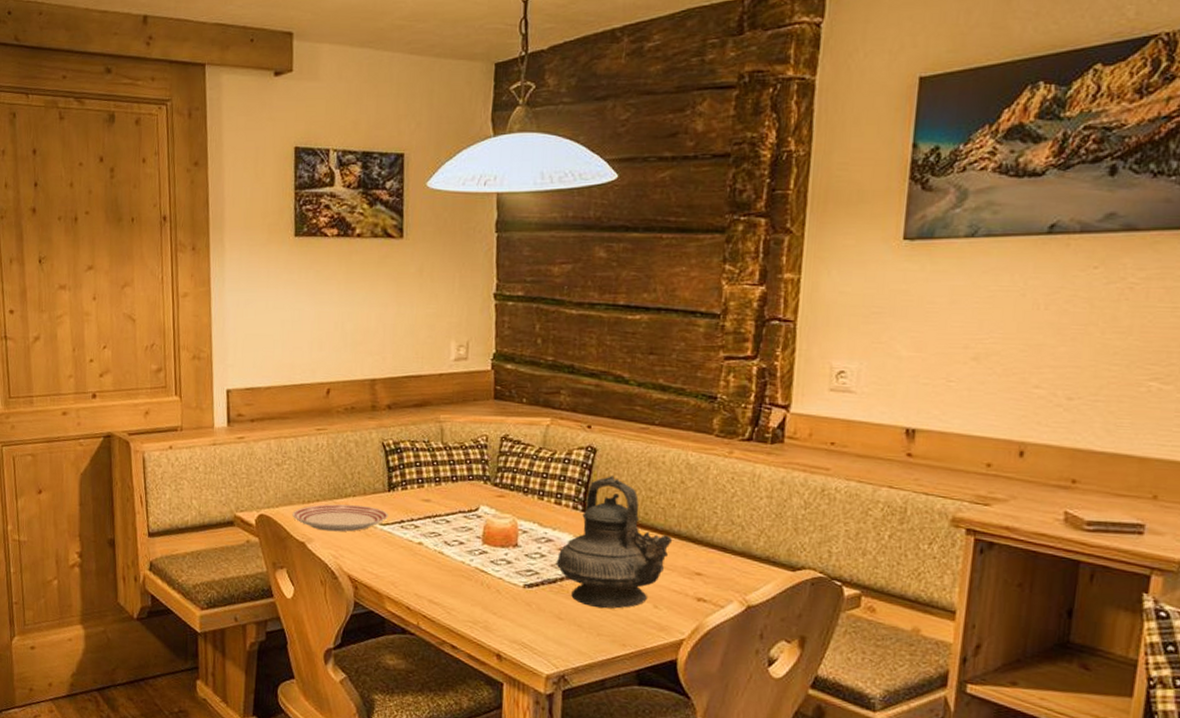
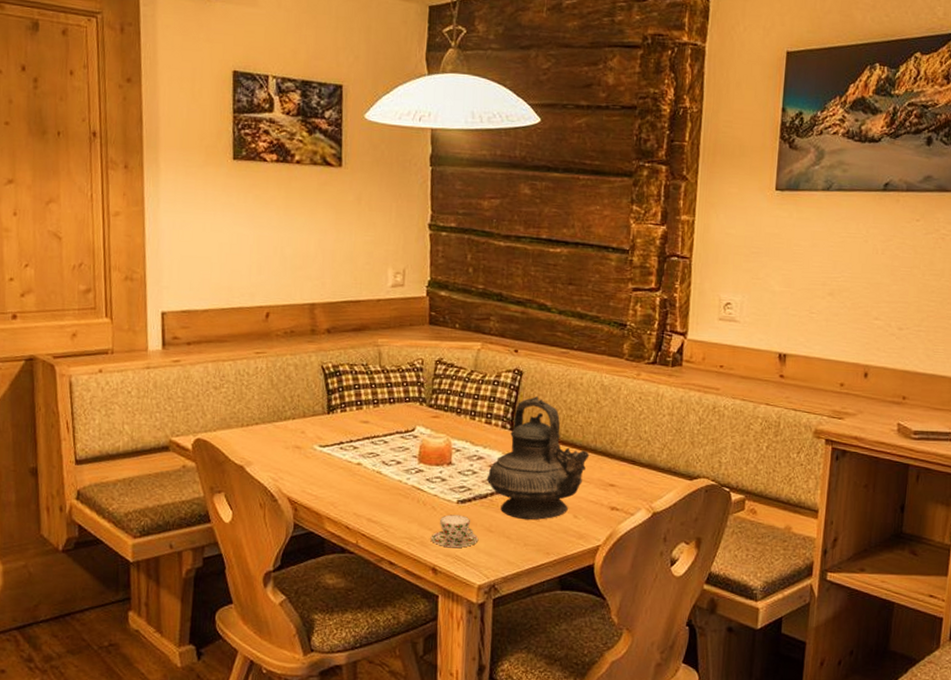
dinner plate: present [292,504,389,532] -> none [230,427,329,455]
teacup: none [495,599,547,635] -> present [430,514,479,549]

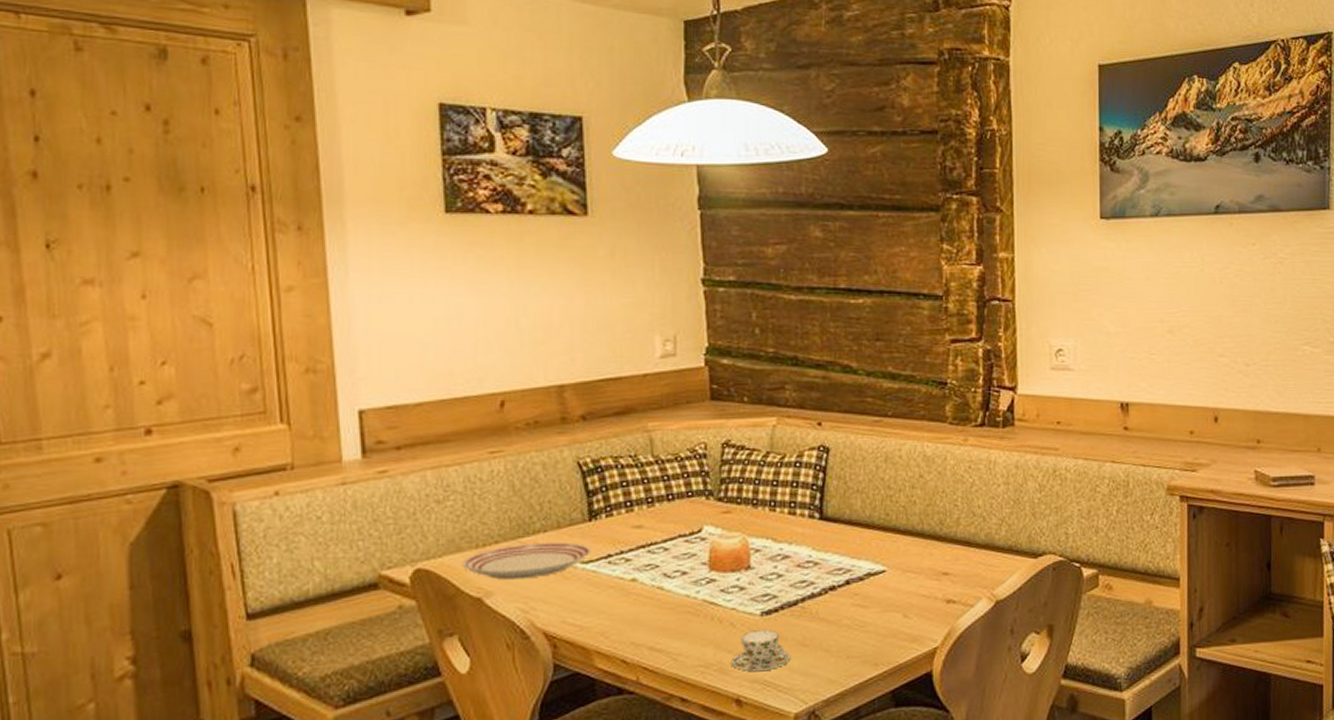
dinner plate: none [230,427,329,455] -> present [462,541,592,580]
teapot: present [486,396,590,520] -> none [795,476,917,627]

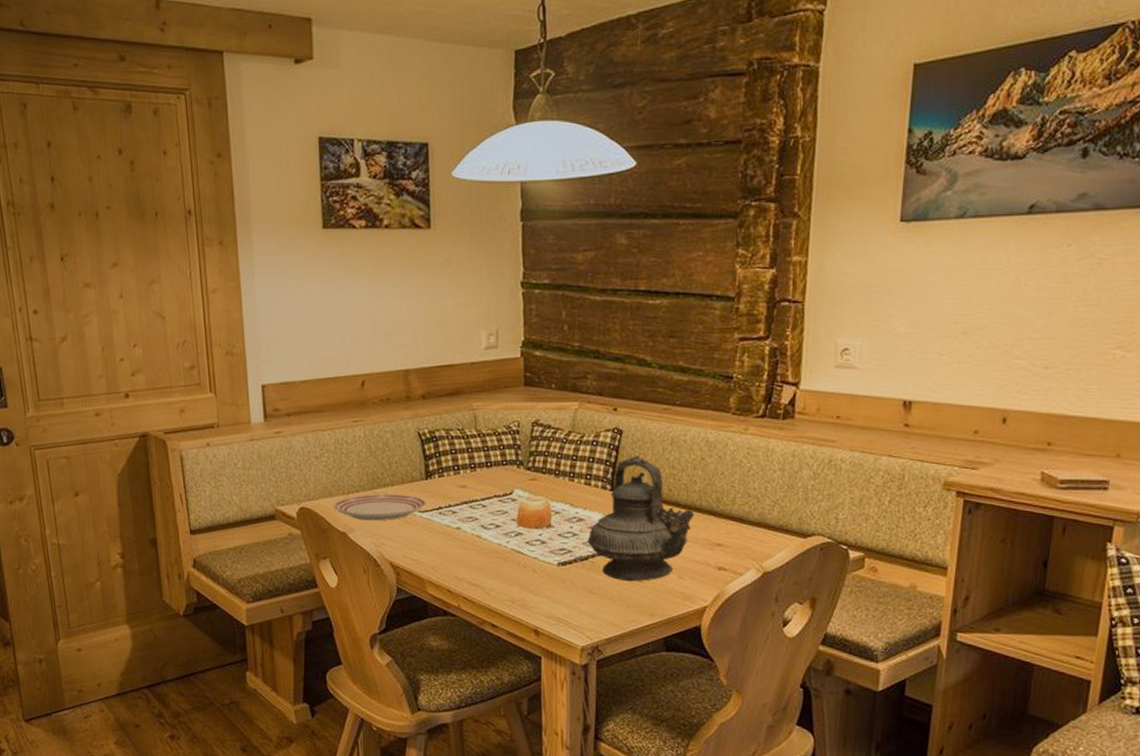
teacup: present [731,630,791,672] -> none [532,577,581,611]
teapot: none [795,476,917,627] -> present [587,456,695,582]

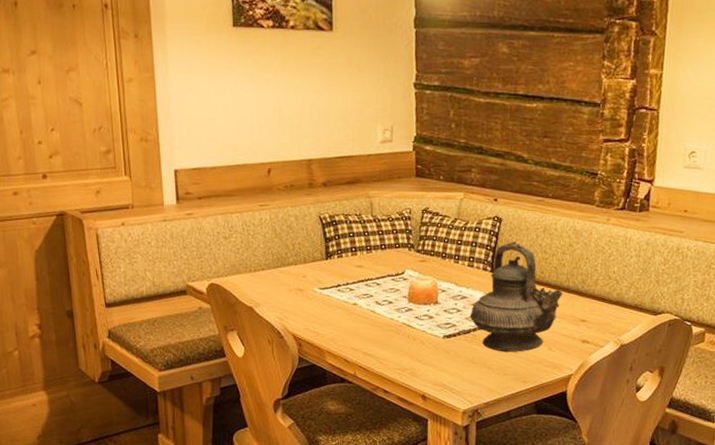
dinner plate: present [333,493,428,521] -> none [240,271,327,297]

